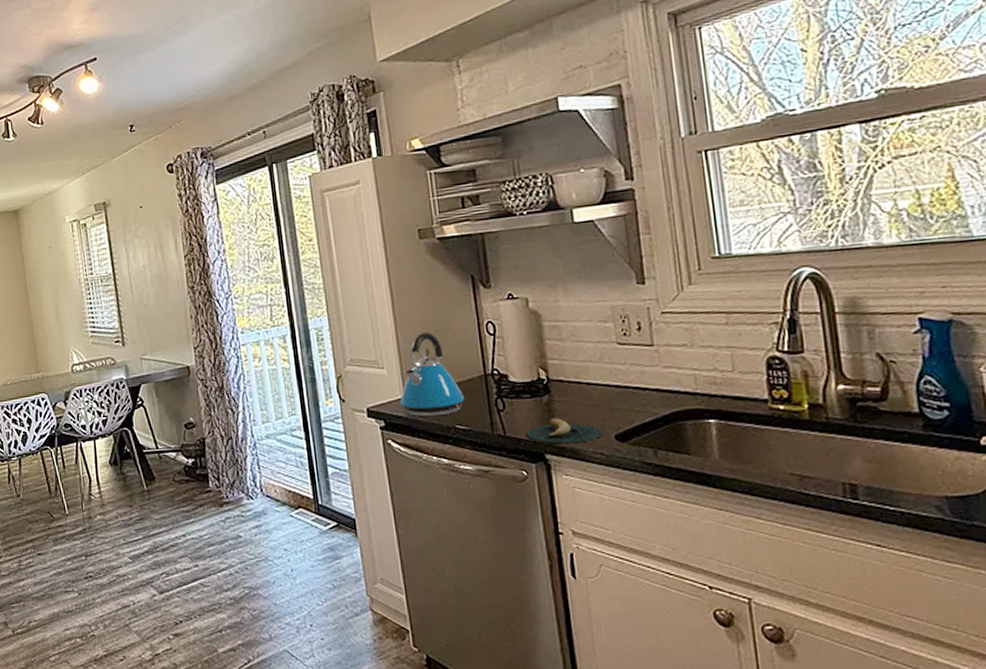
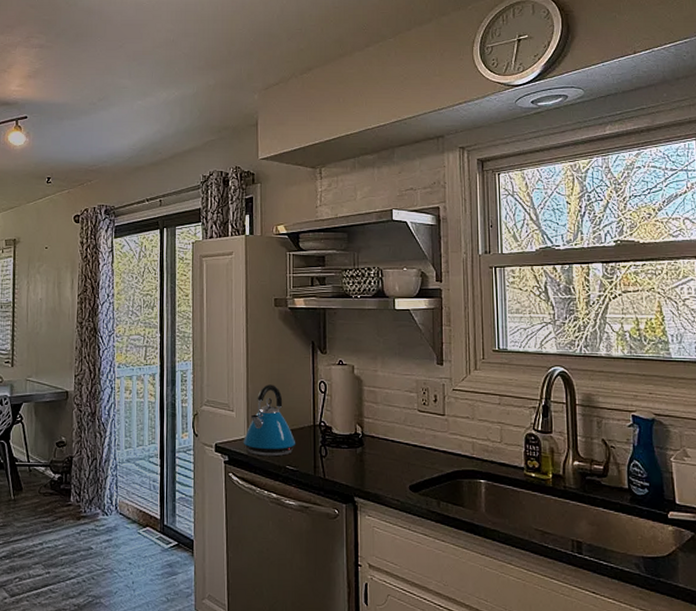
banana: present [525,418,605,445] -> none [340,467,402,490]

